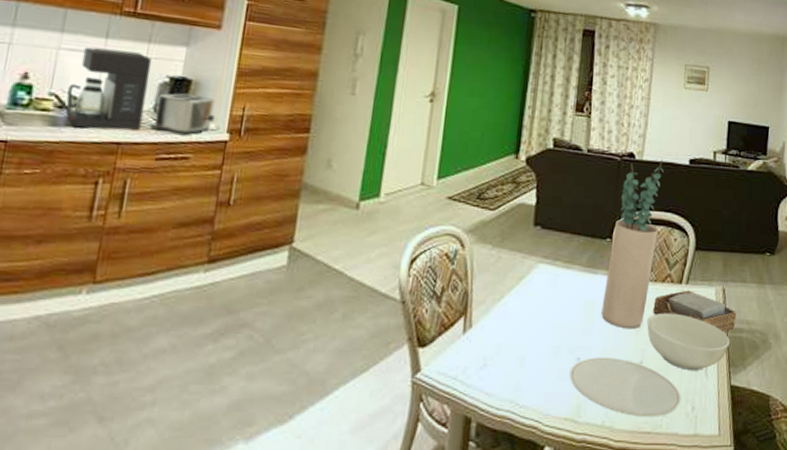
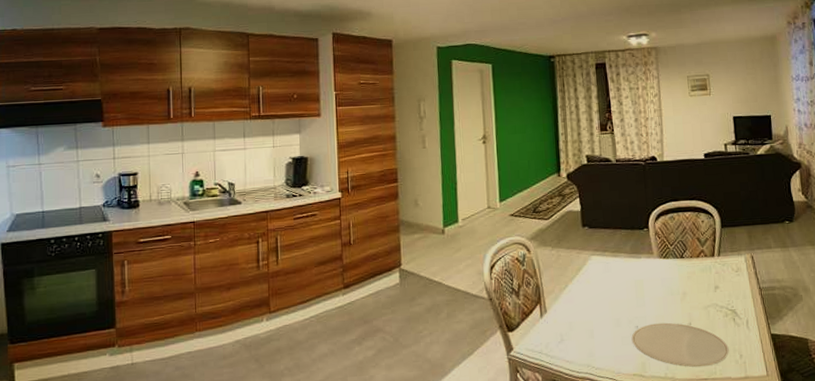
coffee maker: present [66,47,152,131] -> none [226,144,280,205]
toaster: present [154,92,216,136] -> none [287,167,329,199]
vase: present [601,159,665,328] -> none [649,157,687,298]
bowl: present [647,313,730,370] -> none [689,281,765,326]
napkin holder: present [653,290,737,332] -> none [693,261,768,292]

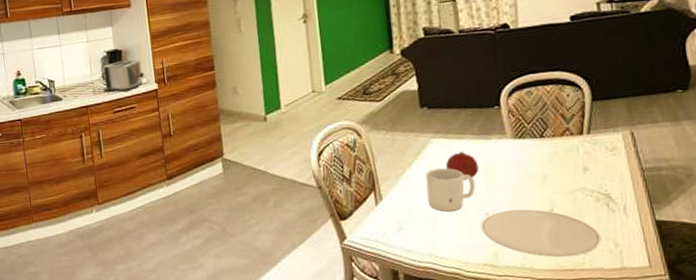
toaster: none [287,167,329,199] -> present [103,59,145,93]
mug: none [585,283,627,324] -> present [425,168,476,212]
fruit: none [603,269,631,295] -> present [446,152,479,180]

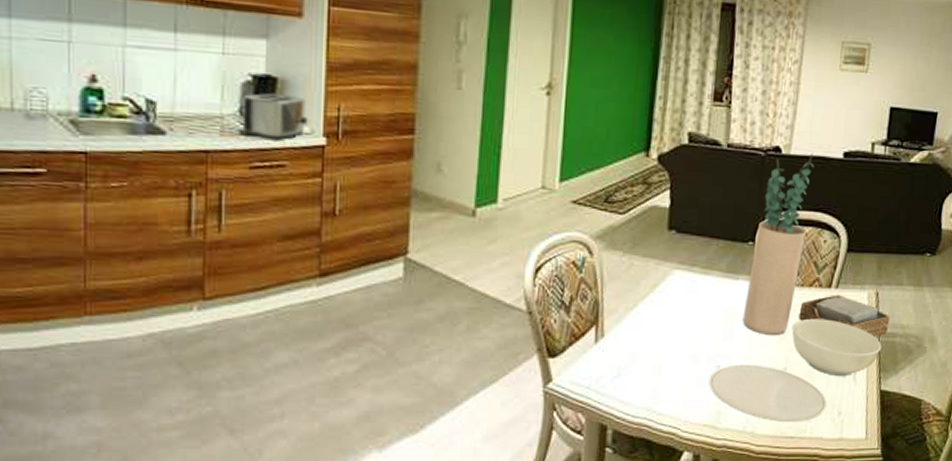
mug: present [425,168,476,212] -> none [656,307,712,359]
fruit: present [446,152,479,180] -> none [684,290,720,324]
vase: none [500,22,548,183] -> present [742,153,815,335]
bowl: none [551,162,648,212] -> present [792,318,882,376]
napkin holder: none [555,139,652,173] -> present [799,295,890,337]

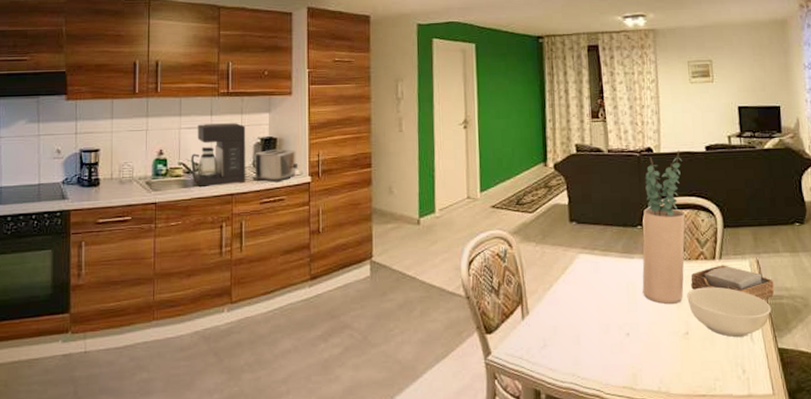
coffee maker: none [142,43,230,137] -> present [191,123,246,187]
plate: present [708,364,827,423] -> none [621,330,731,382]

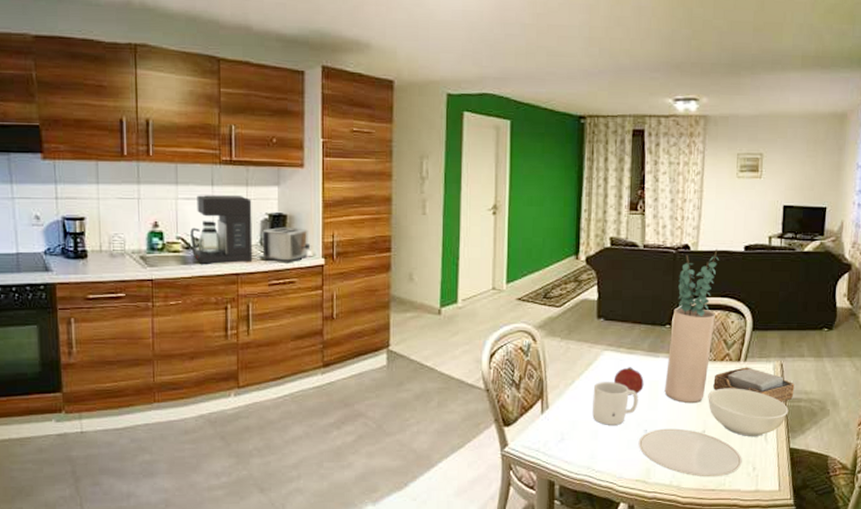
mug: none [571,285,618,330] -> present [592,382,639,425]
fruit: none [591,269,622,298] -> present [614,367,644,395]
plate: none [621,330,731,382] -> present [638,428,742,477]

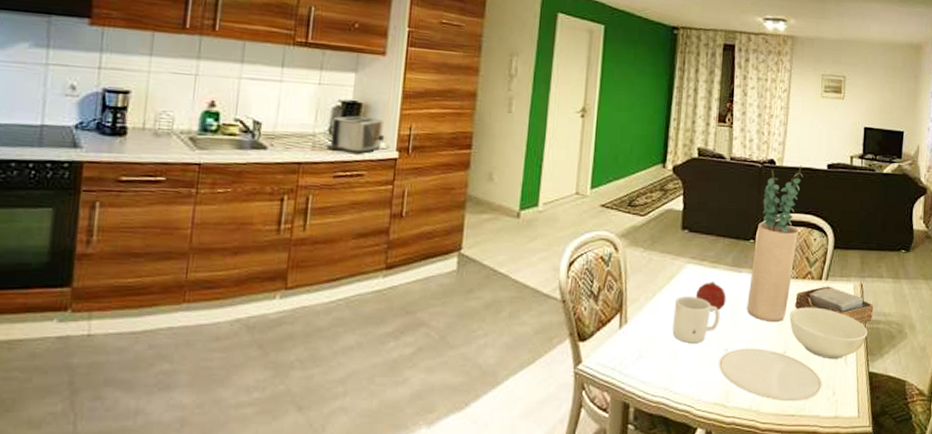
coffee maker: present [190,195,253,264] -> none [250,76,325,152]

